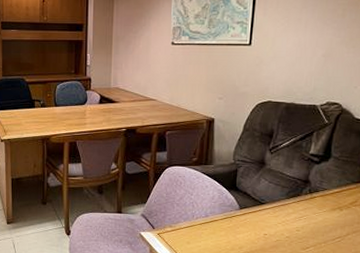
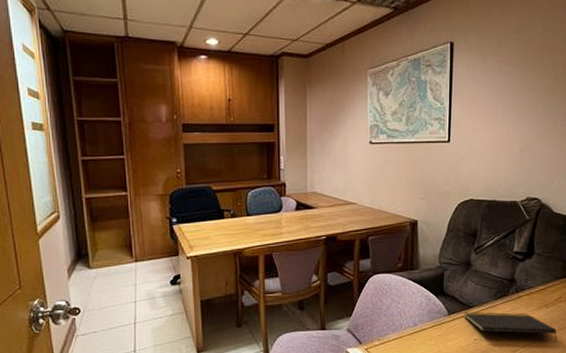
notepad: none [254,208,350,245] -> present [463,311,557,343]

